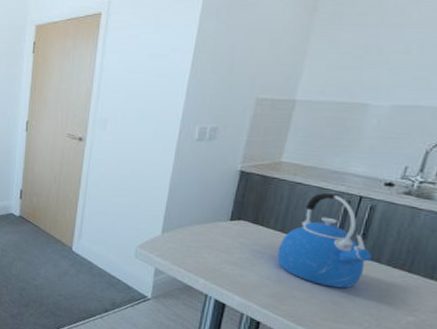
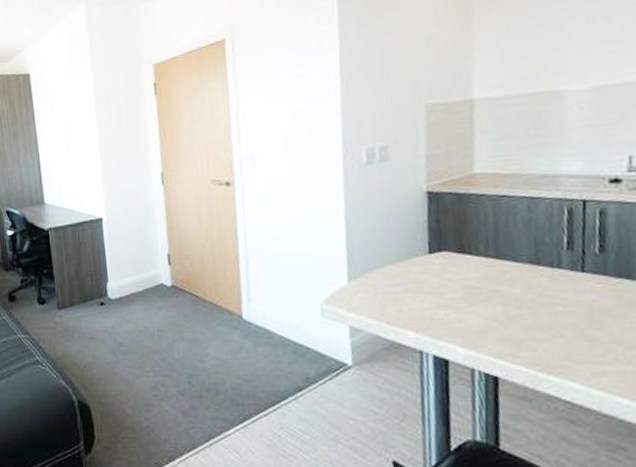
kettle: present [277,193,372,289] -> none [497,202,619,319]

